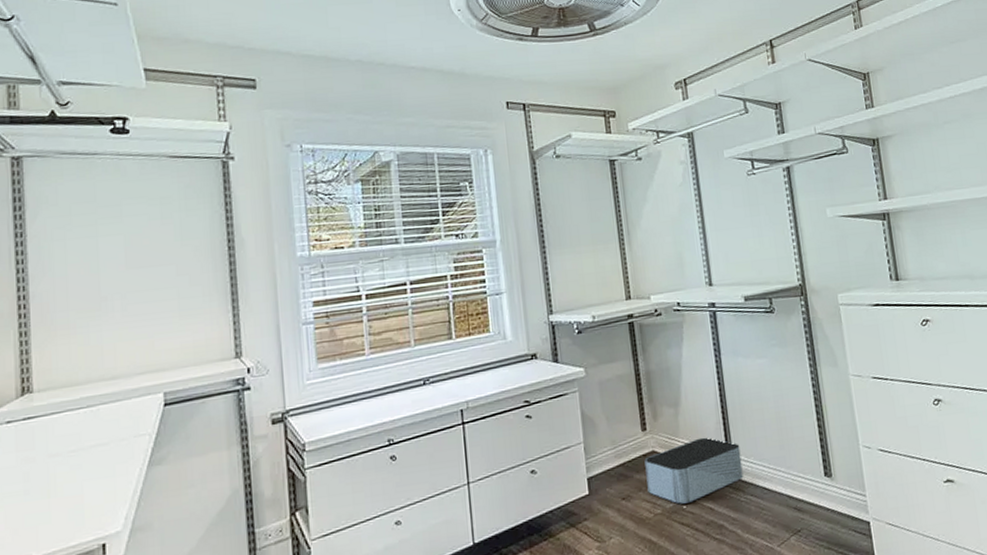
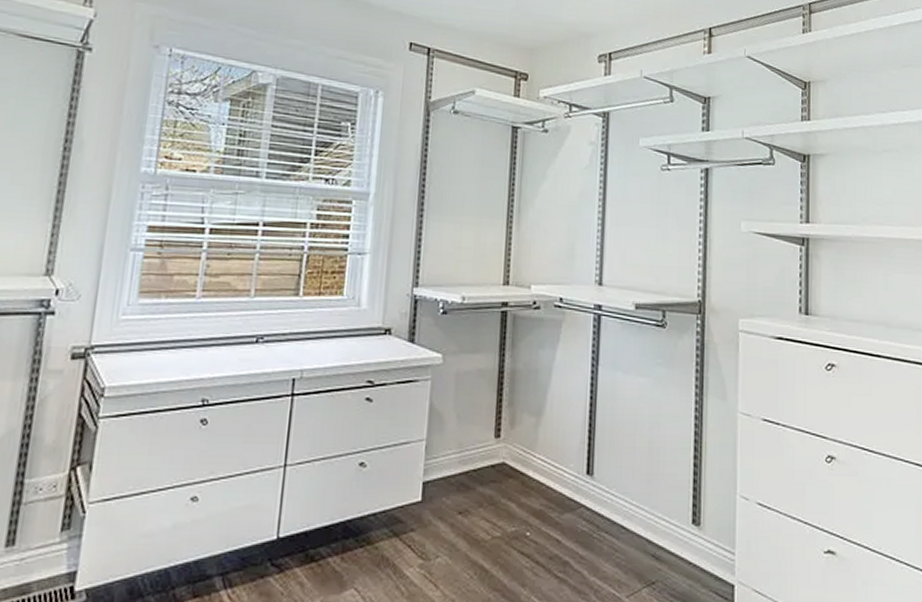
storage bin: present [644,437,744,504] -> none [489,456,602,530]

